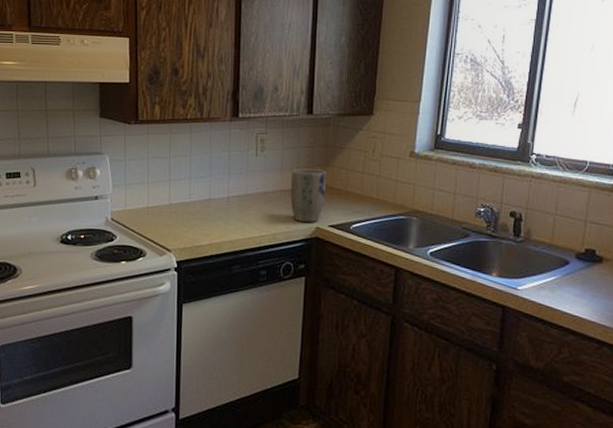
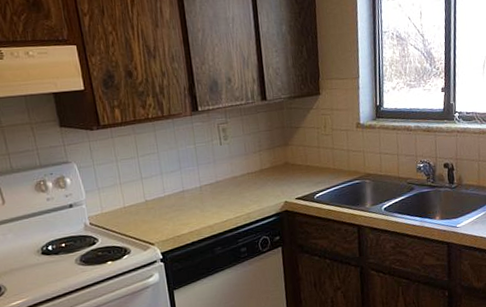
plant pot: present [290,169,326,223] -> none [255,149,289,199]

